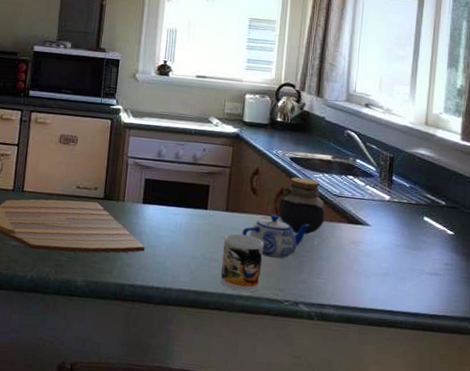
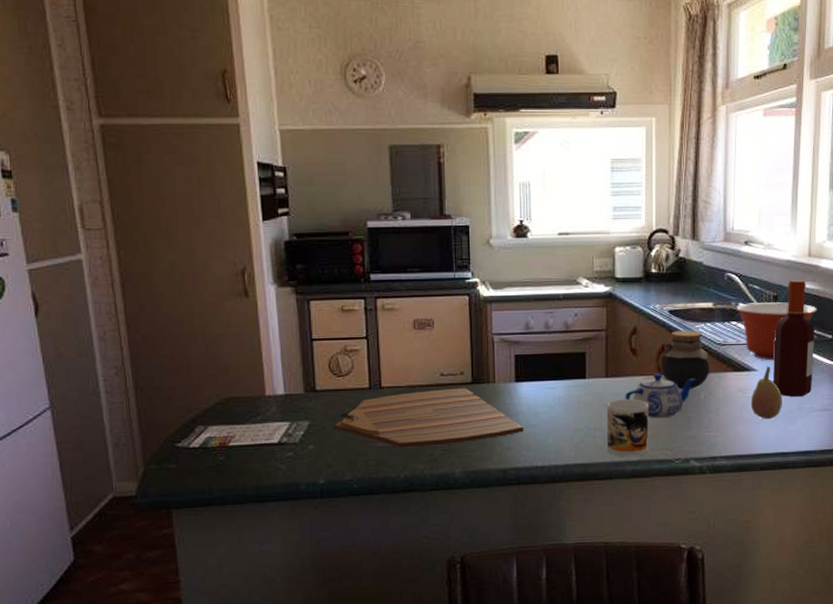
mixing bowl: none [353,160,432,219] -> present [736,302,817,361]
fruit: none [362,223,394,276] -> present [750,367,782,420]
bottle: none [385,145,428,257] -> present [773,280,814,397]

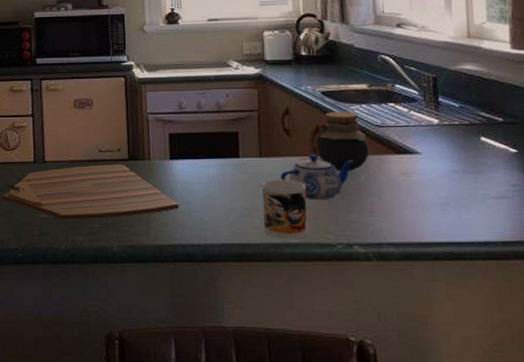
mixing bowl: present [736,302,817,361] -> none [392,84,483,144]
fruit: present [750,367,782,420] -> none [416,150,453,206]
bottle: present [773,280,814,397] -> none [437,62,485,182]

